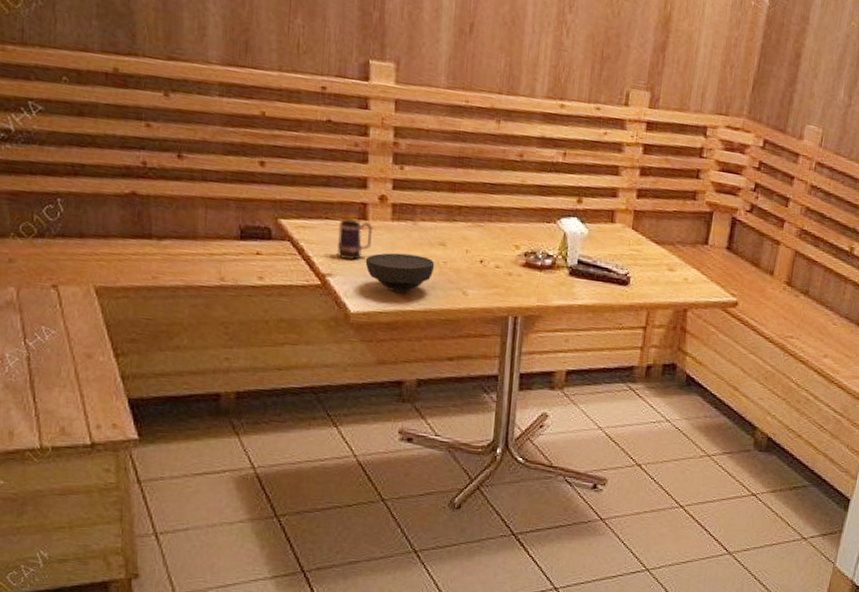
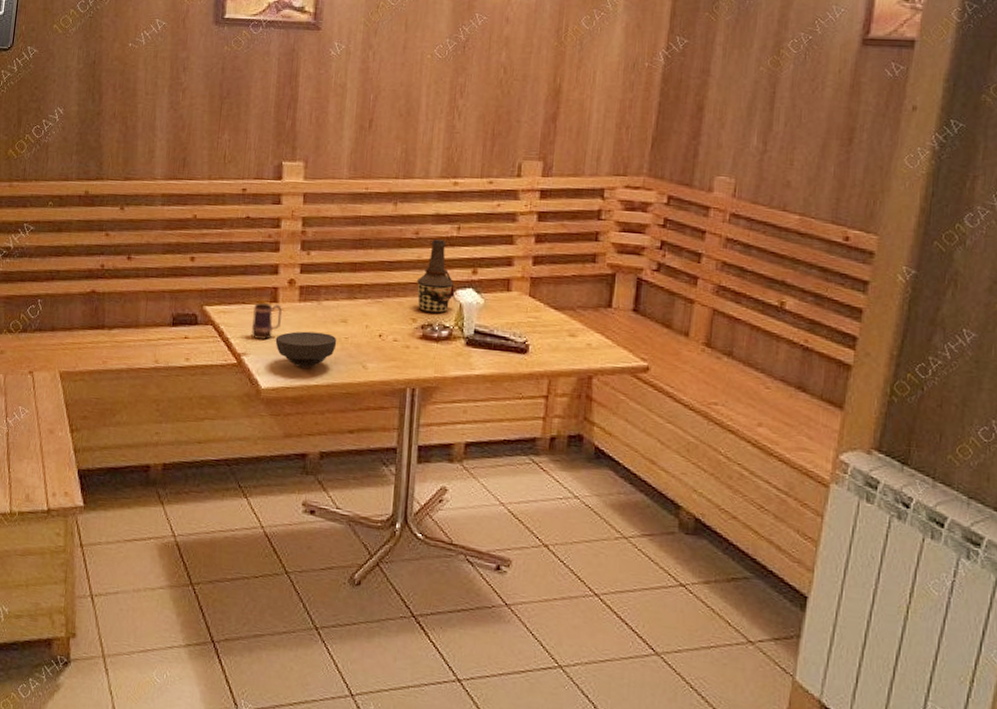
bottle: none [520,164,560,242] -> present [417,239,456,314]

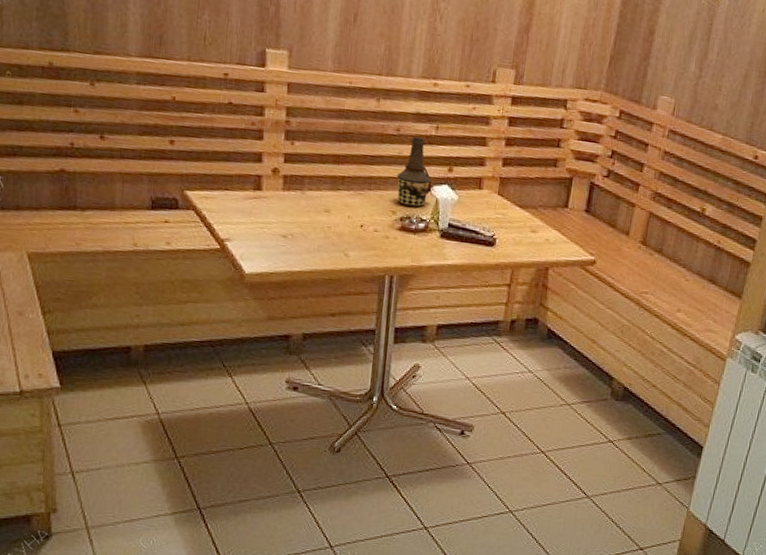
mug: present [251,303,283,340] -> none [235,190,267,226]
bowl: present [275,331,337,368] -> none [259,219,320,255]

